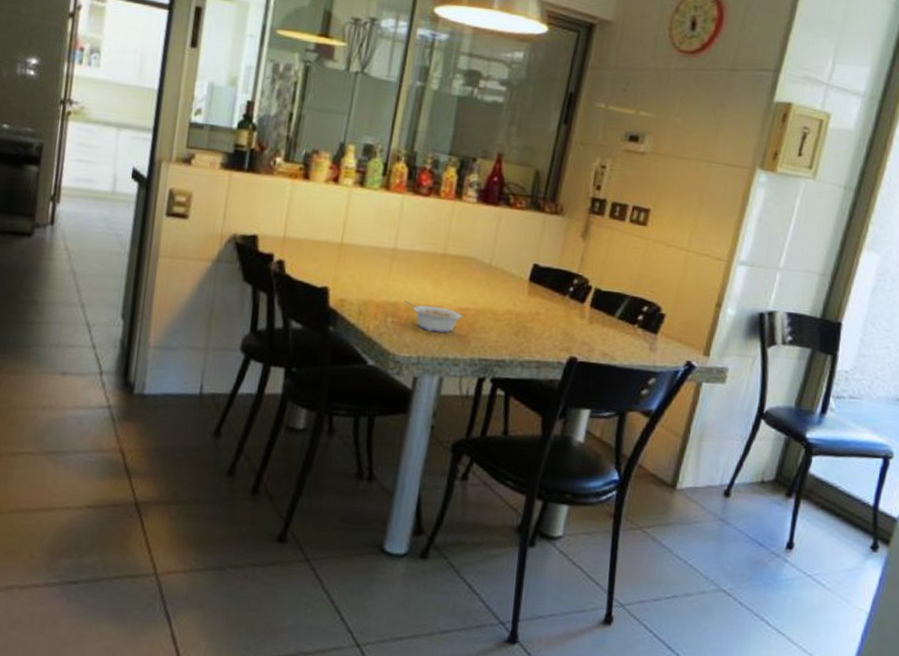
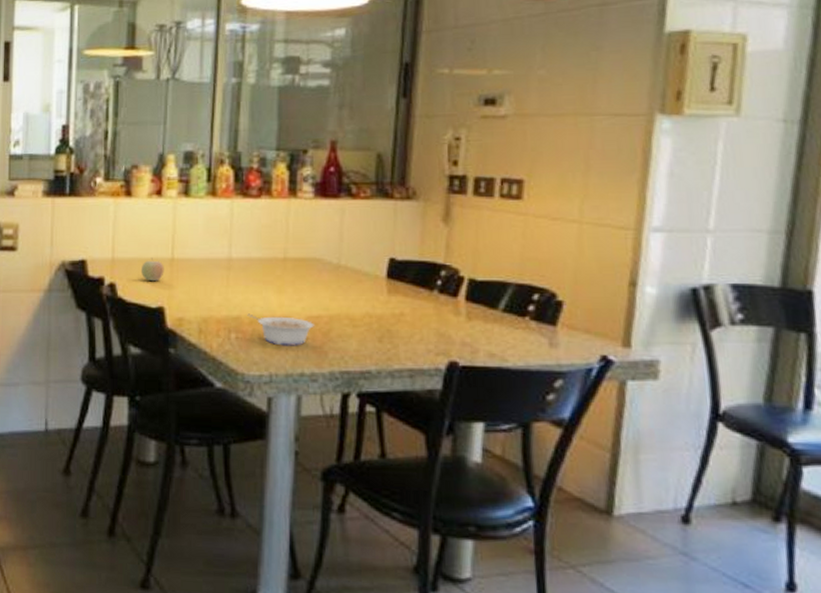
fruit: none [310,240,333,263] -> present [142,258,164,282]

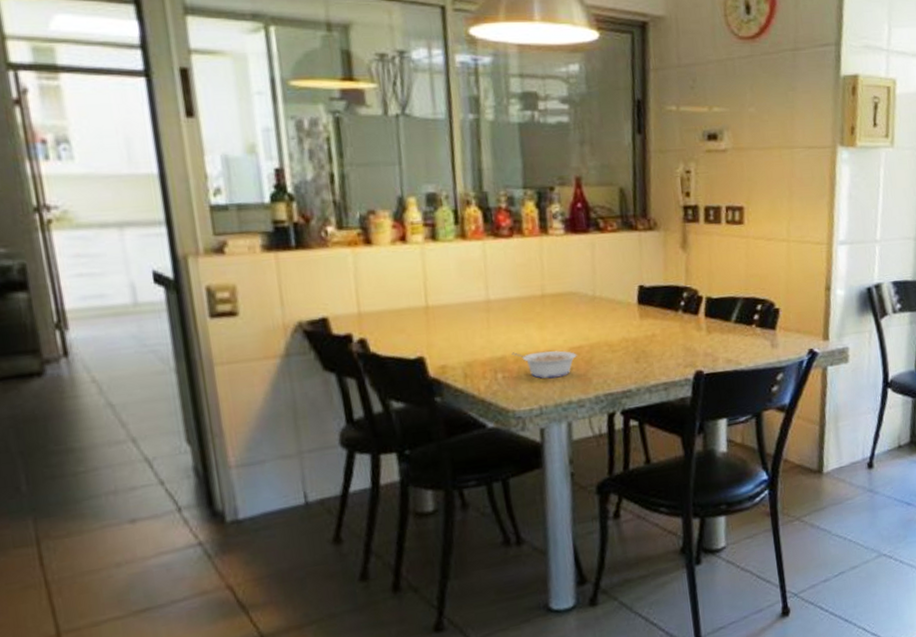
fruit: present [142,258,164,282] -> none [393,307,420,332]

